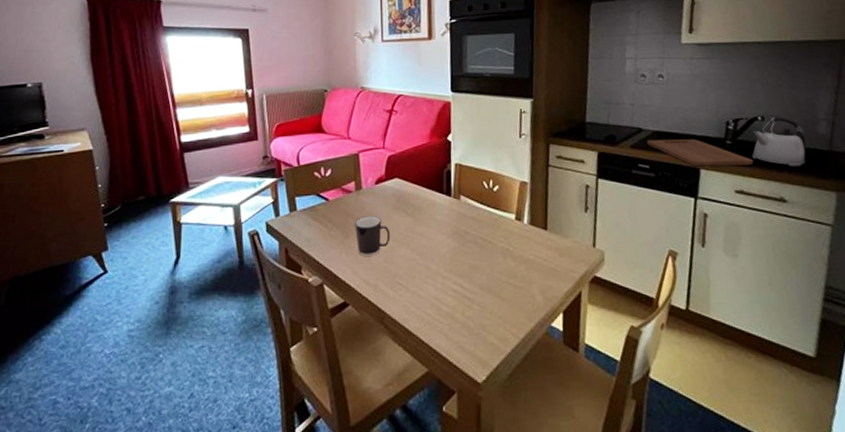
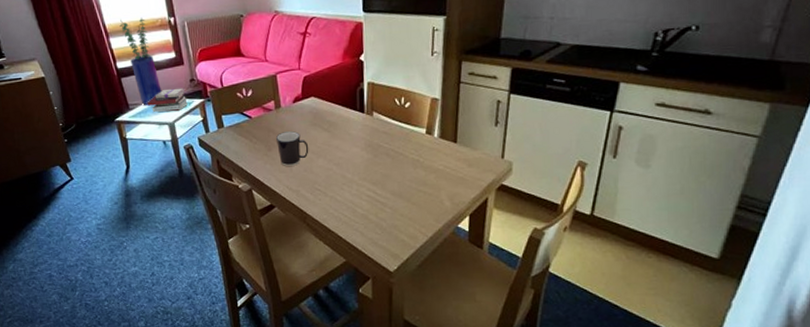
vase: none [190,88,229,185] -> present [119,17,162,106]
books: none [210,165,258,193] -> present [147,88,188,113]
cutting board: present [647,139,754,167] -> none [564,52,680,80]
kettle: present [751,116,806,167] -> none [679,24,745,79]

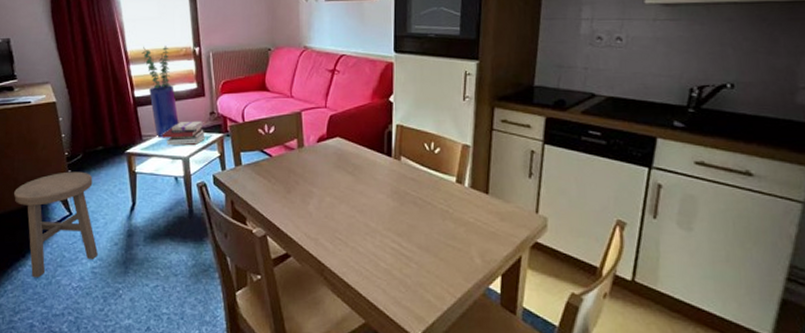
stool: none [18,140,101,235] -> present [14,171,98,277]
mug: present [275,131,309,167] -> none [296,173,331,212]

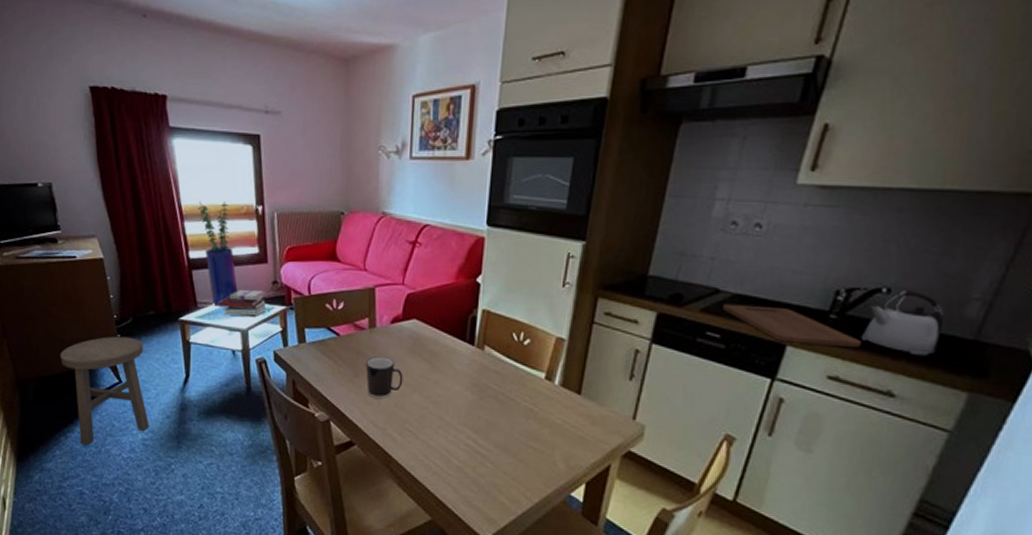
mug: none [296,173,331,212] -> present [365,356,404,399]
cutting board: none [599,105,718,135] -> present [723,303,862,347]
kettle: none [716,83,782,139] -> present [860,288,945,357]

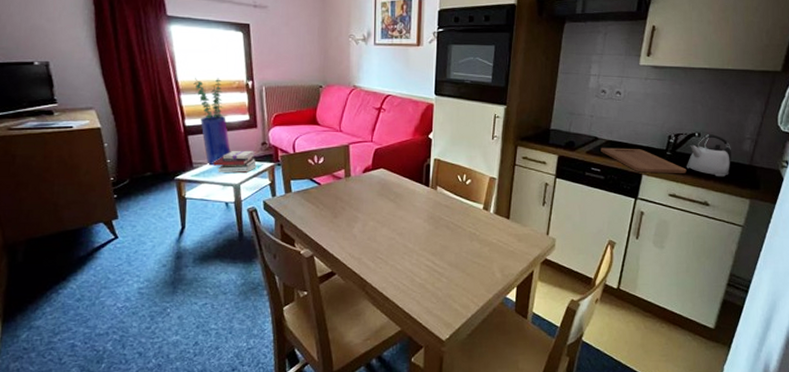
stool: present [60,336,149,445] -> none [53,196,145,299]
mug: present [365,356,404,399] -> none [342,200,374,235]

